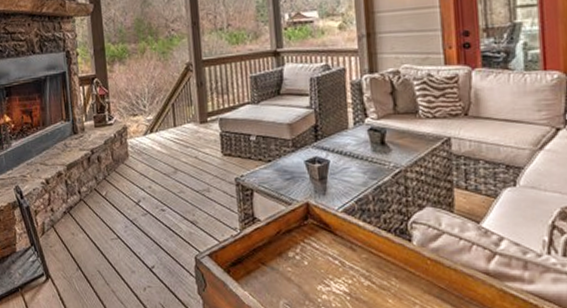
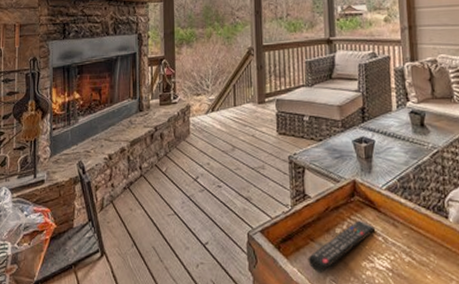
remote control: none [259,243,332,297] -> present [308,220,376,274]

